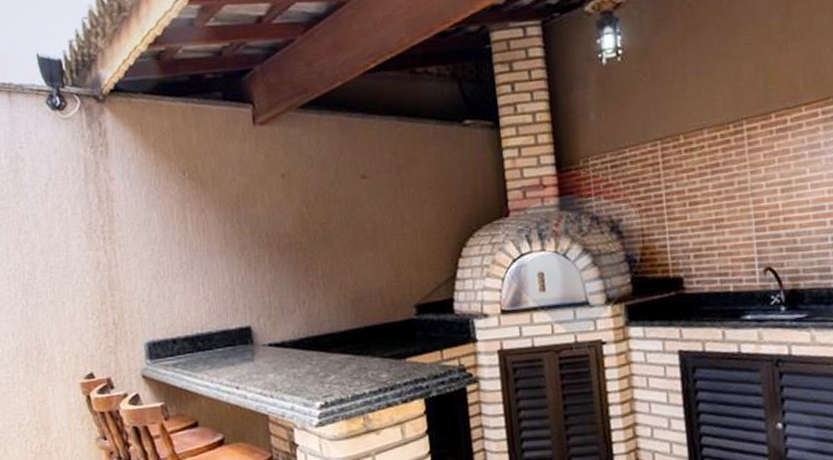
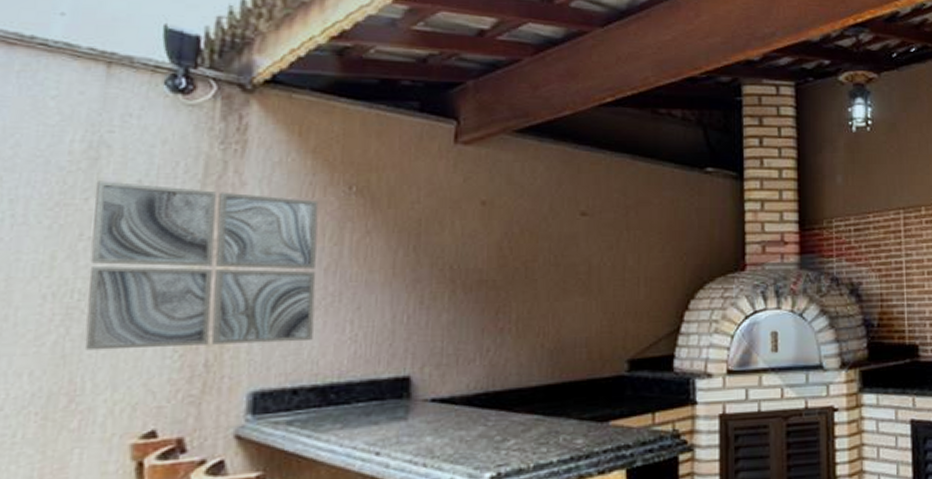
wall art: none [20,186,179,316] -> present [84,181,319,351]

